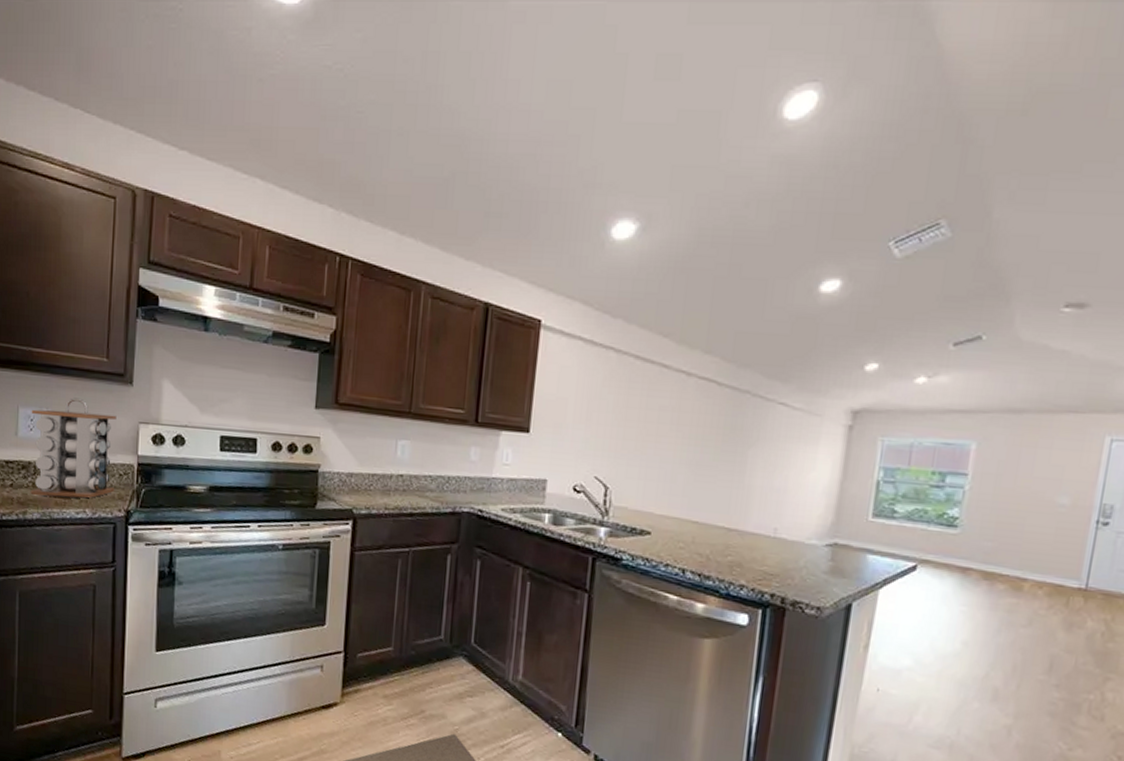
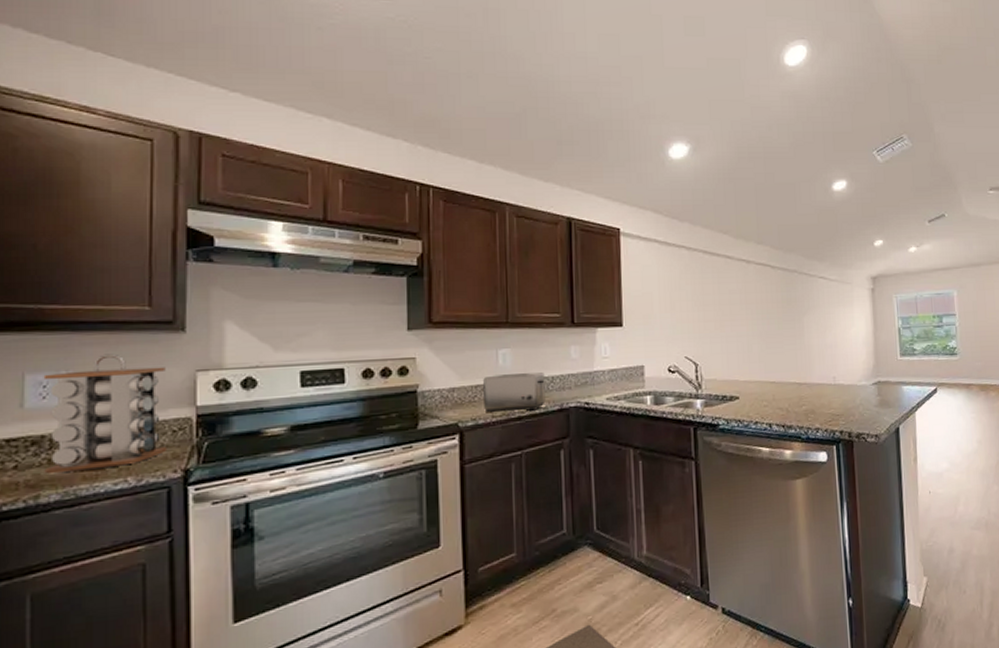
toaster: none [378,465,441,509] -> present [483,372,546,413]

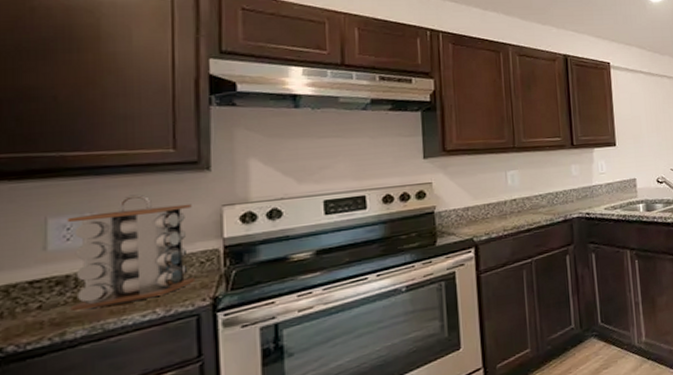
toaster: present [483,372,546,413] -> none [494,189,551,228]

